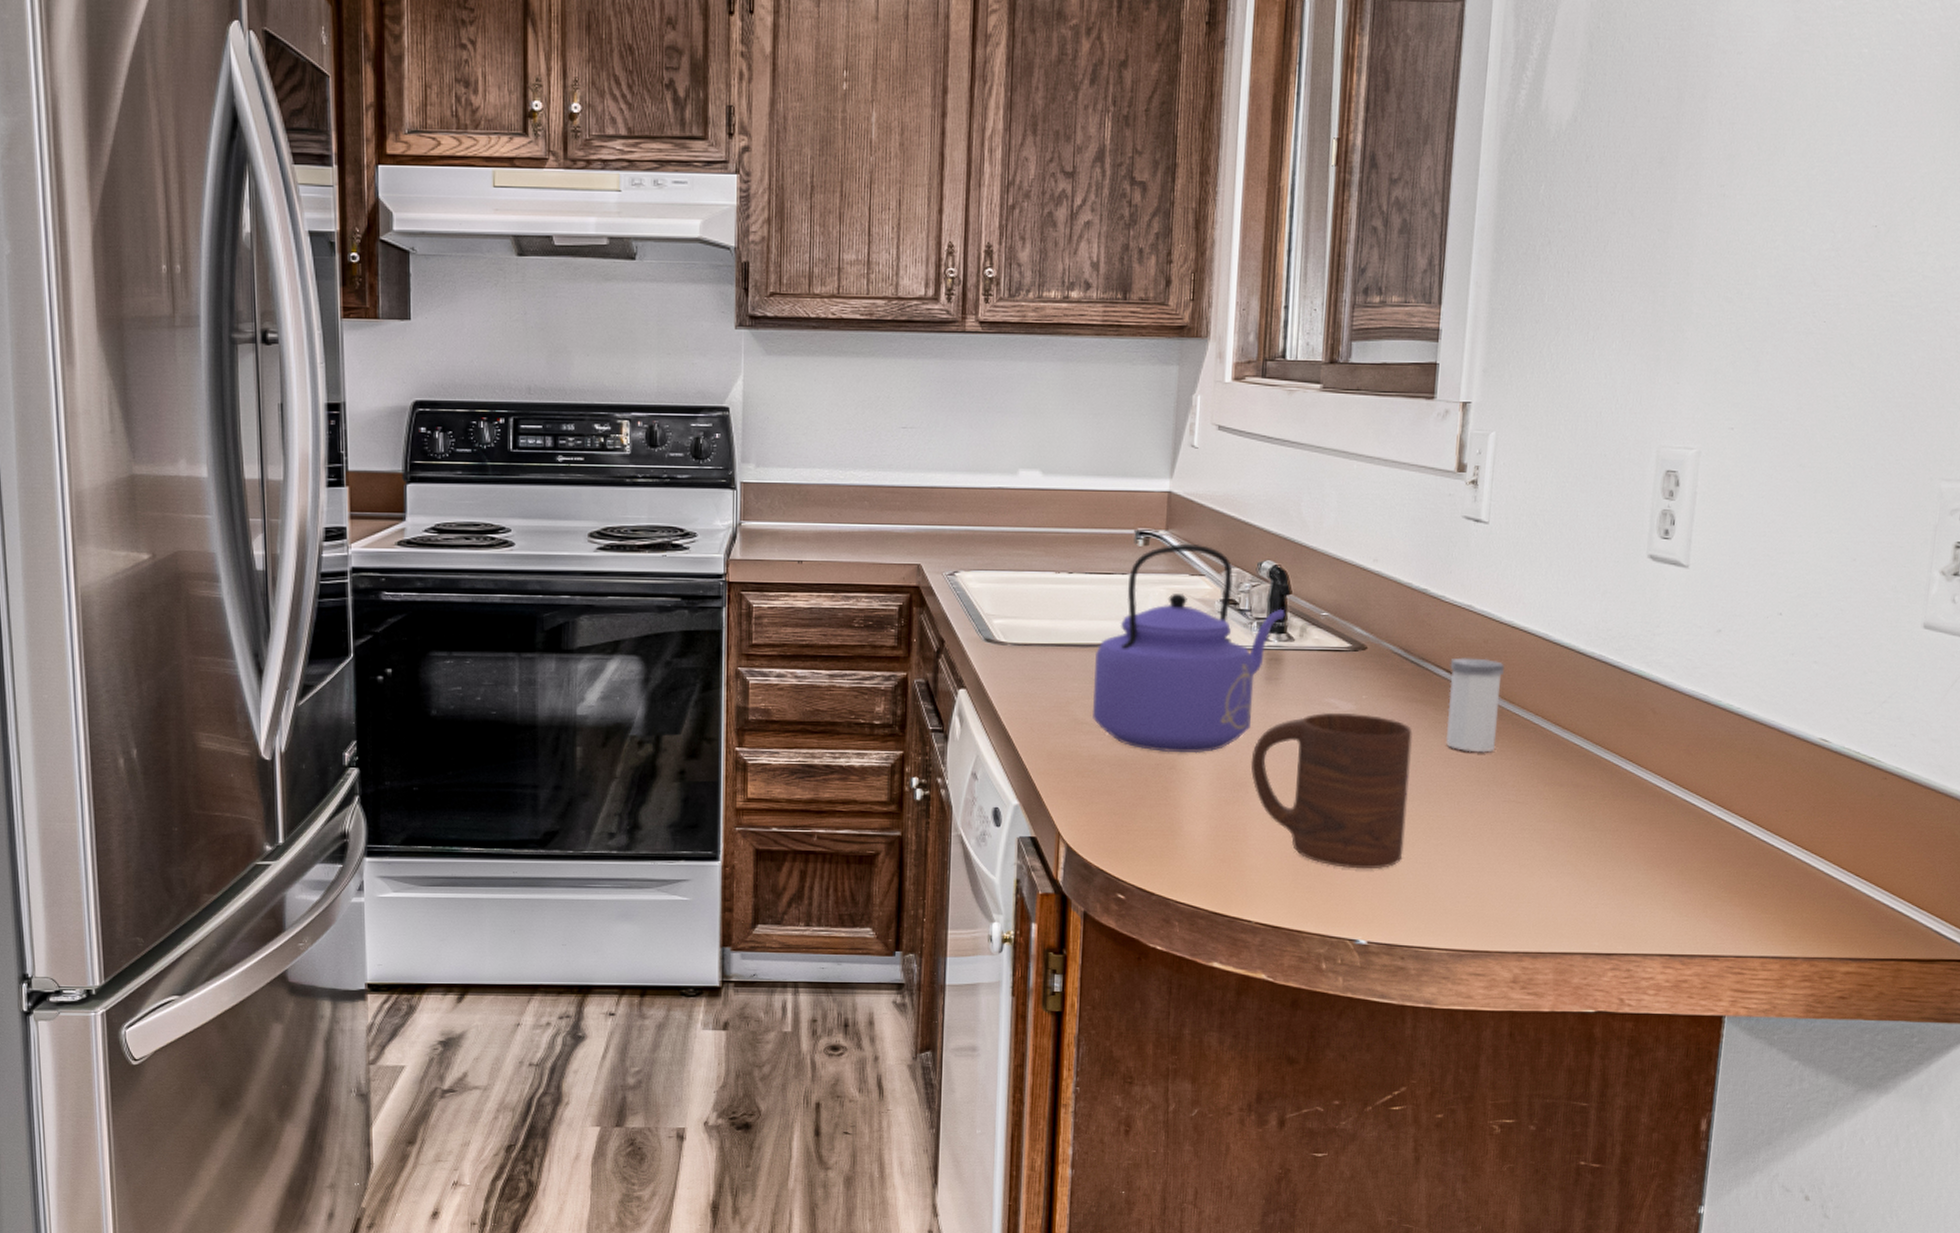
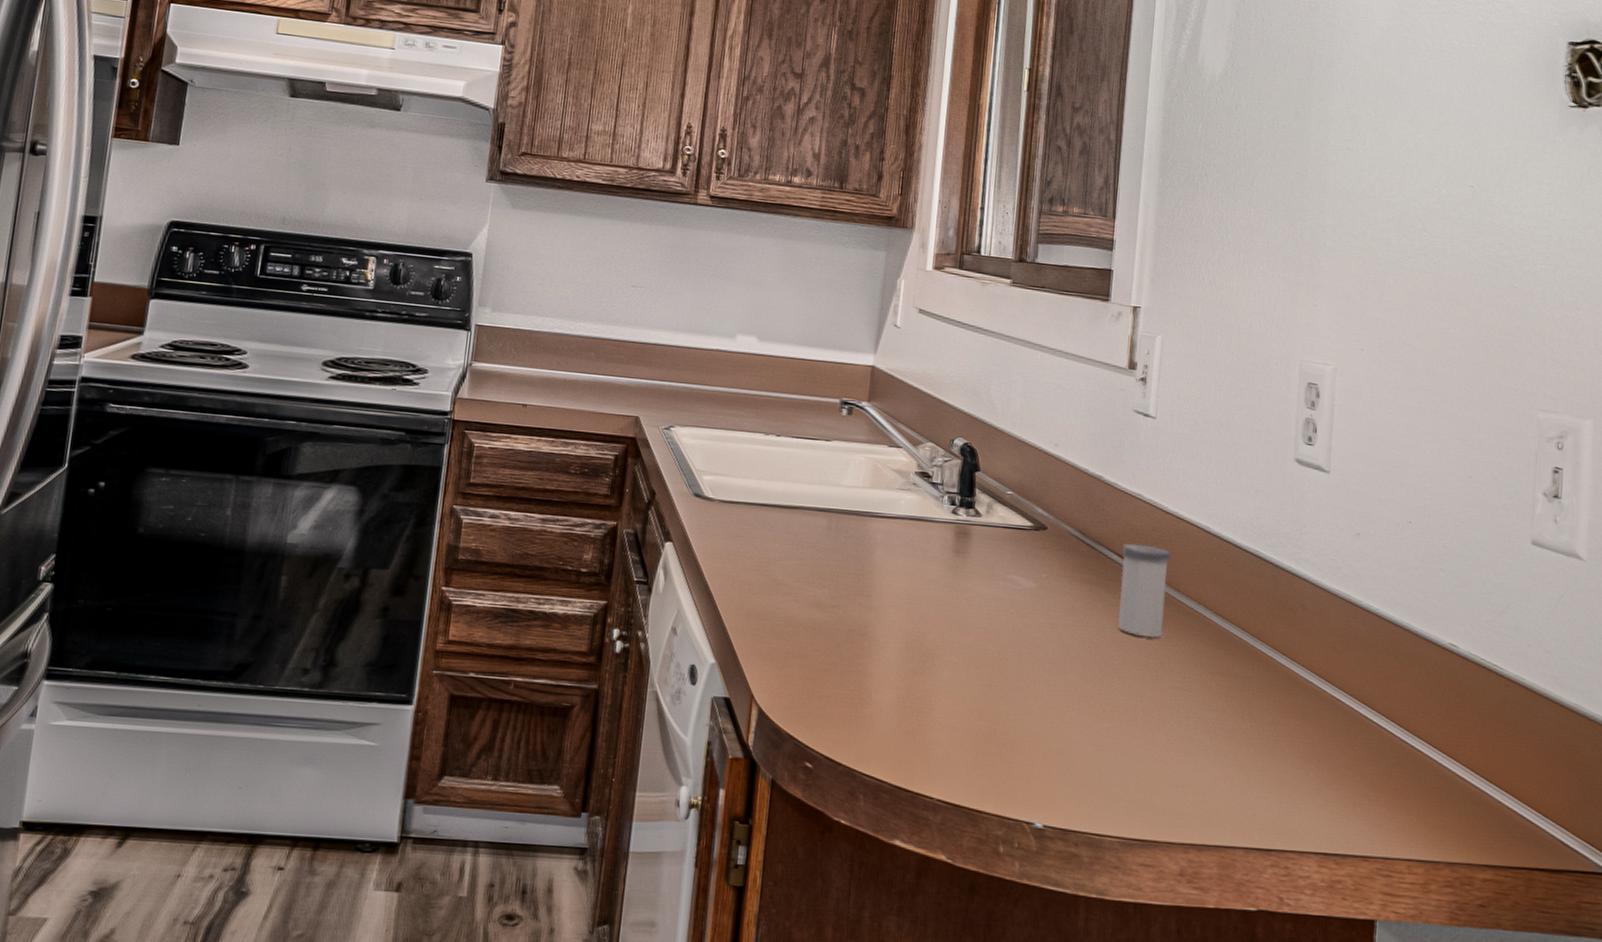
kettle: present [1093,543,1285,754] -> none [791,415,974,622]
cup: present [1250,712,1413,870] -> none [937,588,1088,751]

